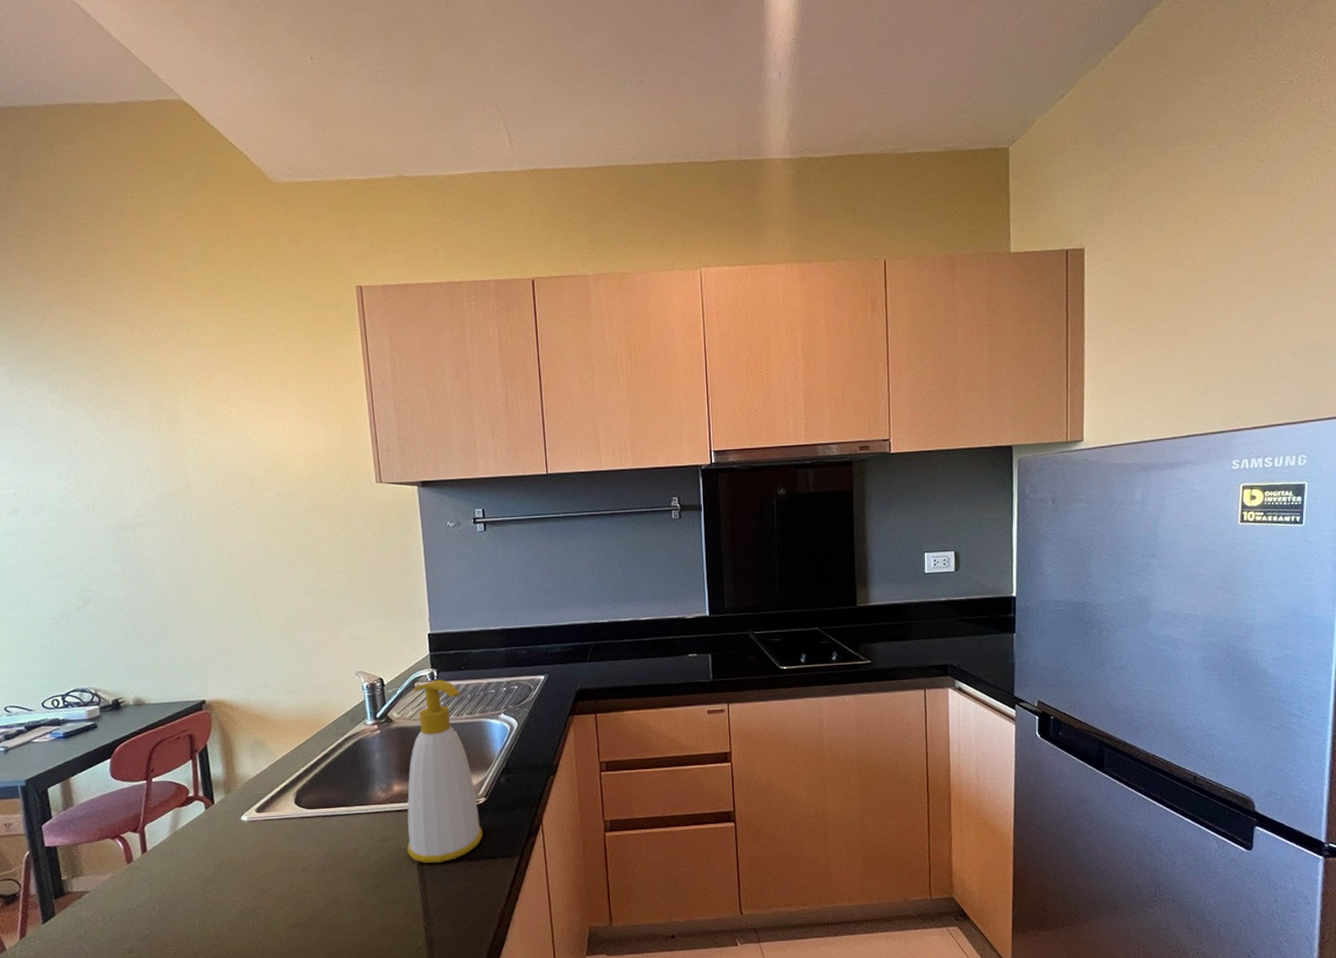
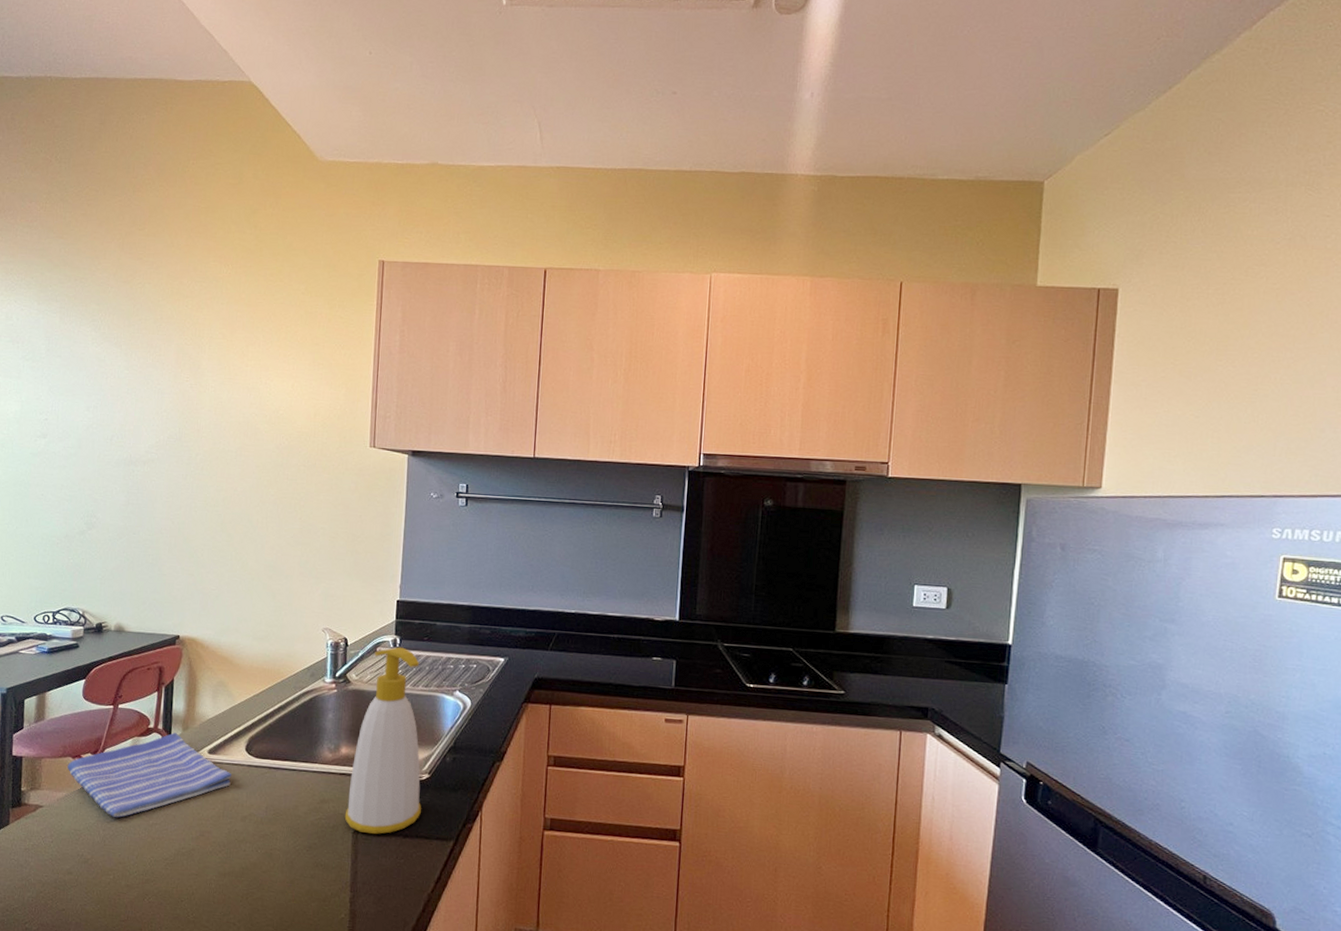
dish towel: none [108,797,285,891] -> present [67,732,232,818]

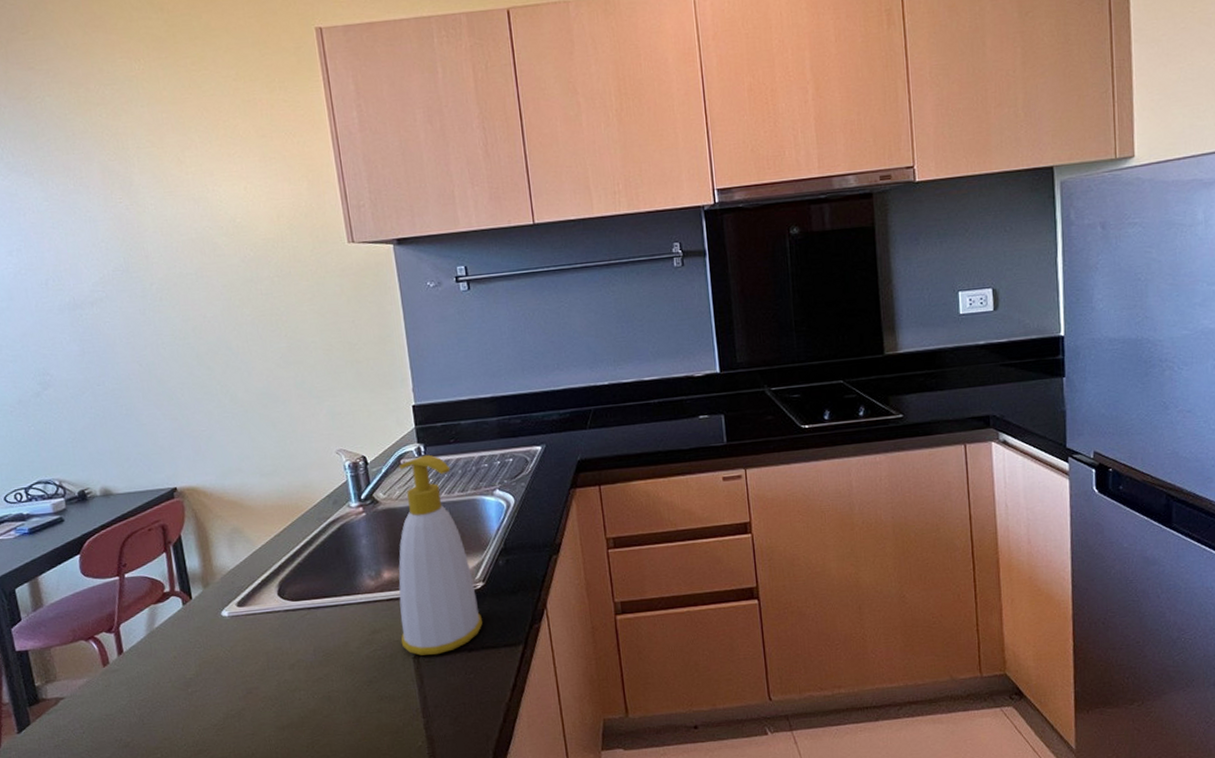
dish towel: present [67,732,232,818] -> none [82,592,269,694]

